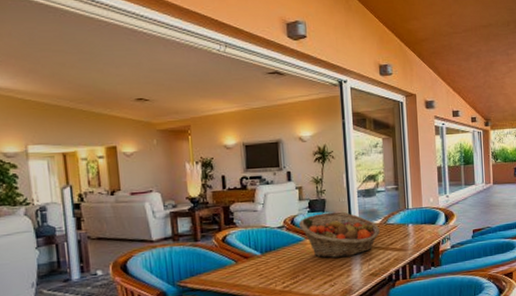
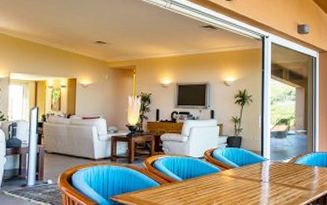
fruit basket: present [298,212,380,258] -> none [216,149,288,191]

